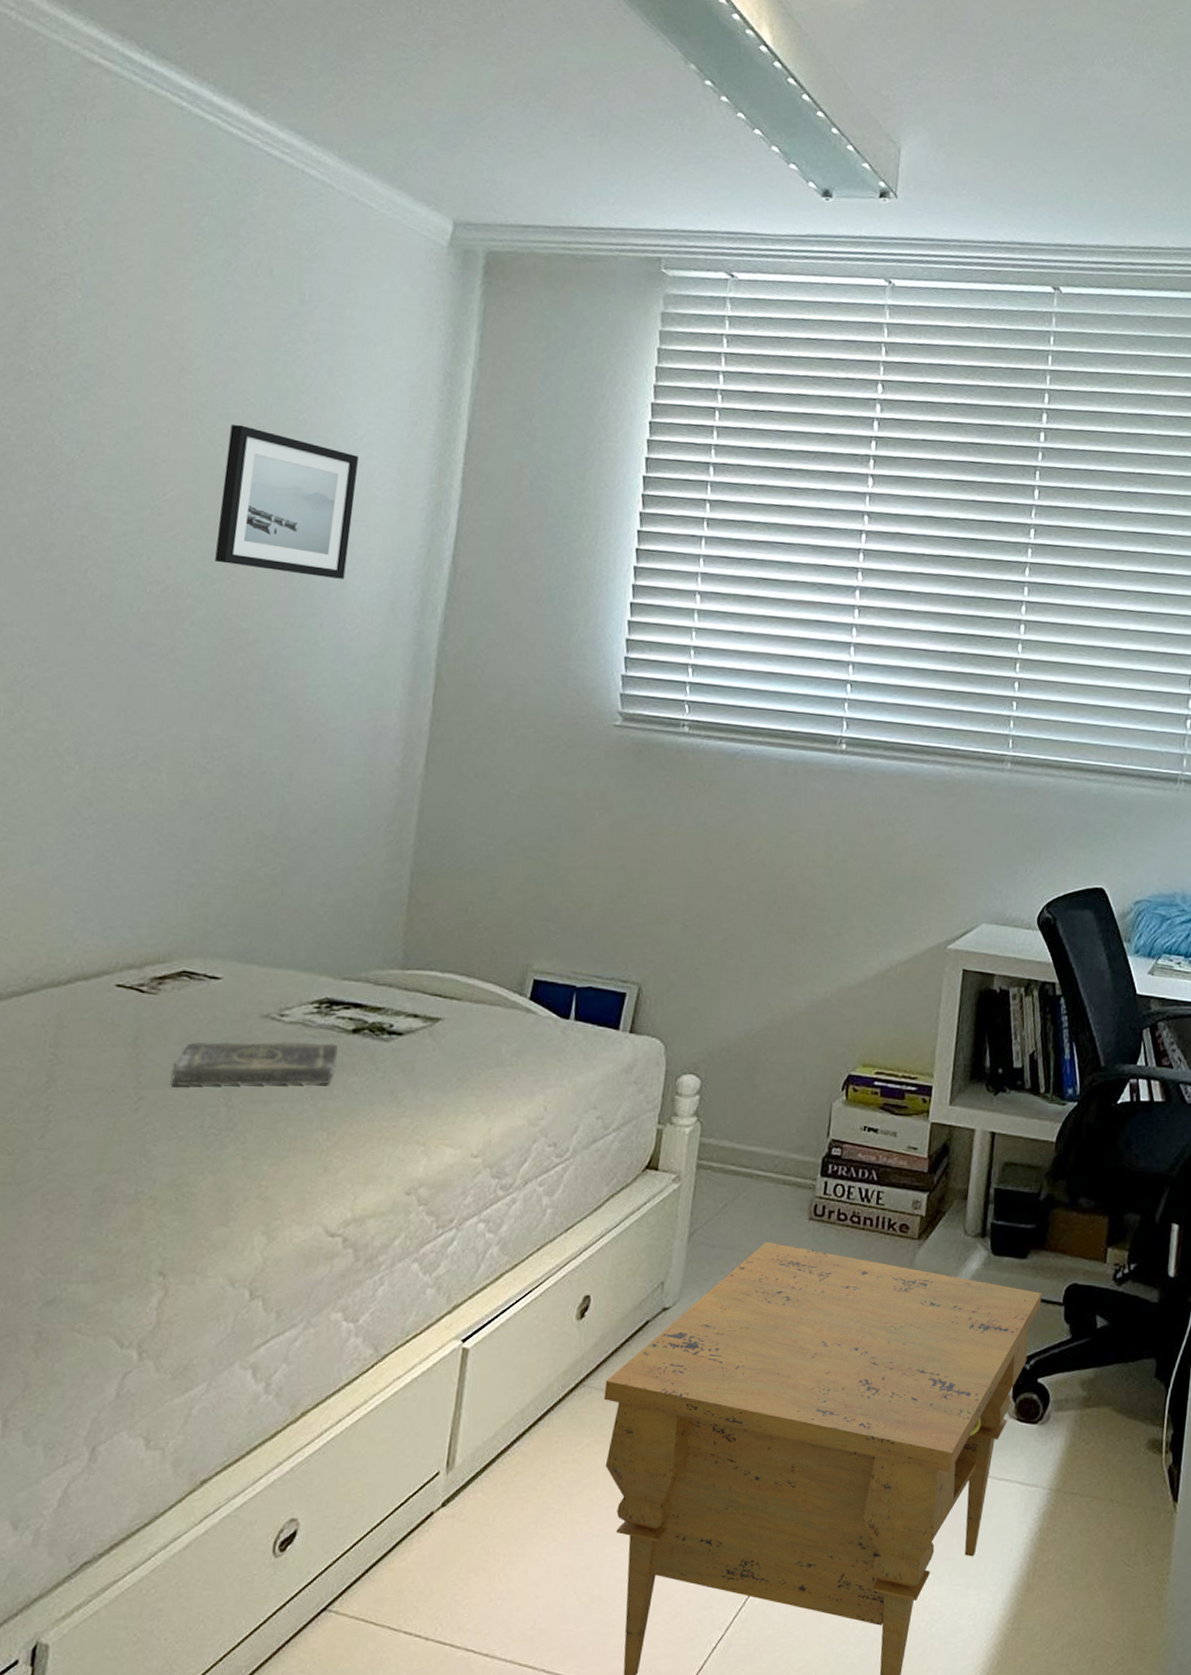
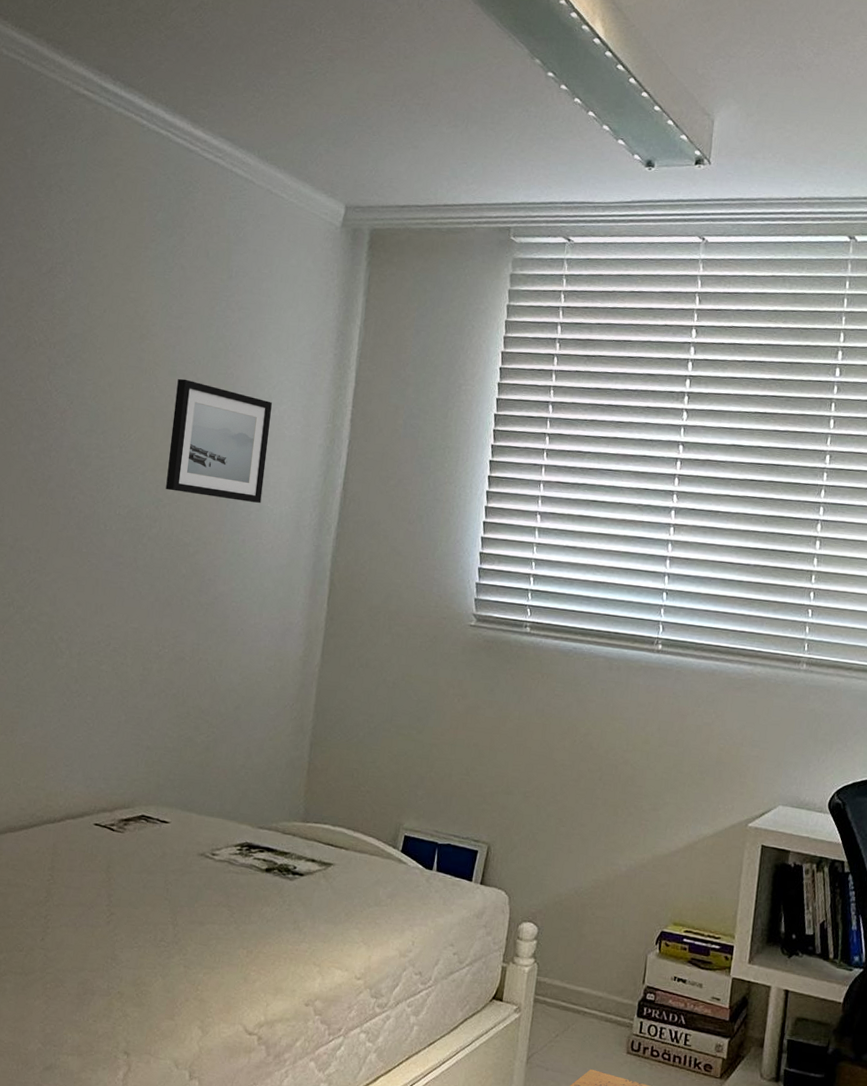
book: present [171,1041,338,1086] -> none [133,872,255,913]

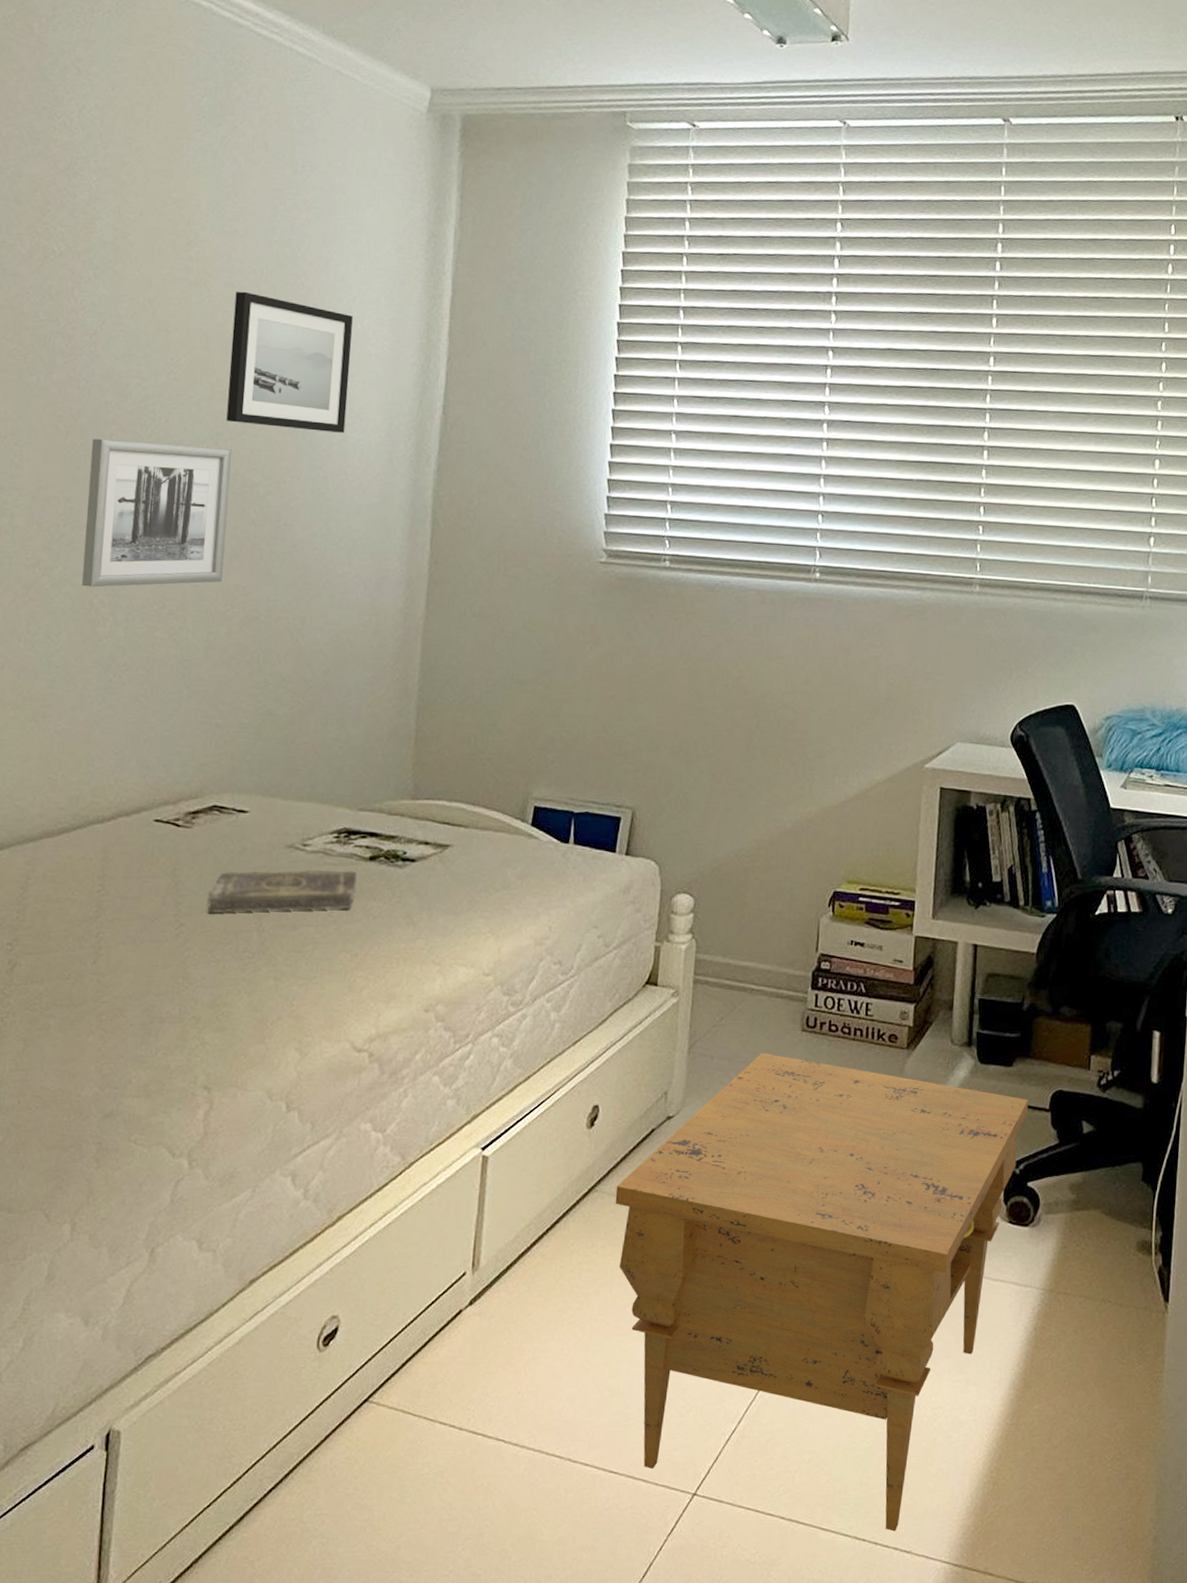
wall art: none [45,500,169,627] -> present [81,438,232,588]
book: none [133,872,255,913] -> present [207,869,357,913]

